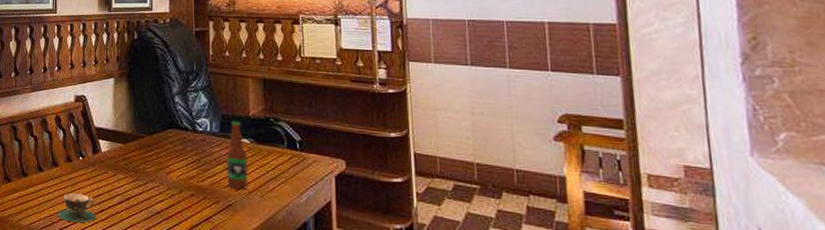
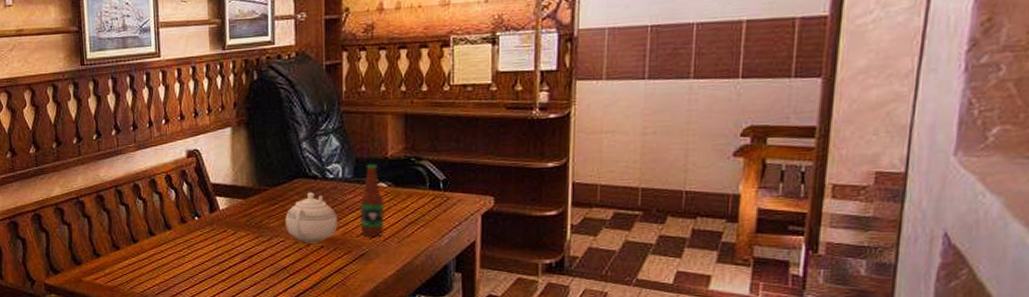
teacup: present [57,193,97,223] -> none [173,256,217,285]
teapot: none [160,142,206,191] -> present [285,192,338,243]

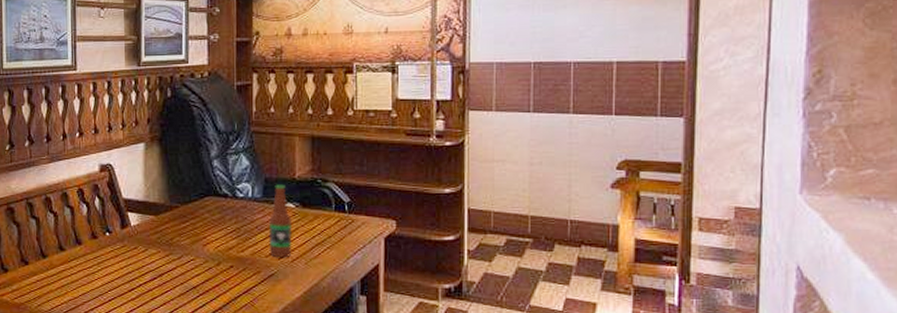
teapot: present [285,192,338,243] -> none [196,211,247,263]

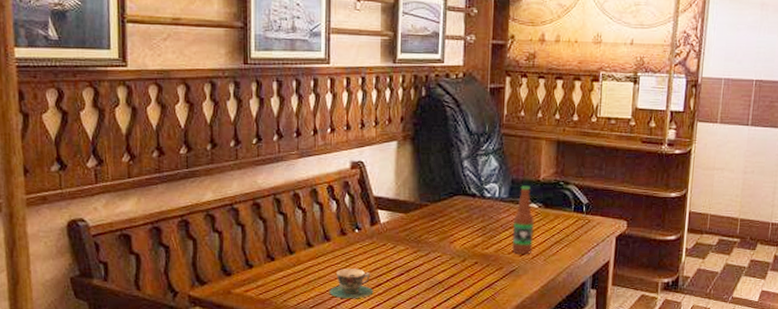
teacup: none [82,273,127,303] -> present [329,268,374,298]

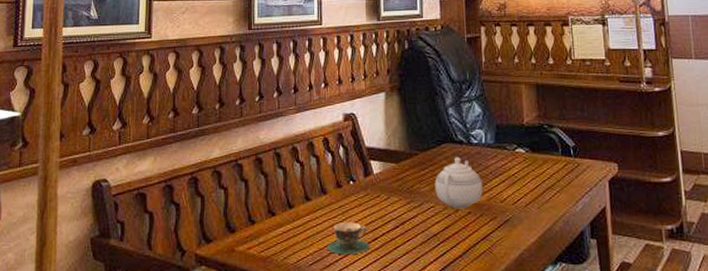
teapot: none [443,209,492,259] -> present [435,157,483,209]
bottle: present [511,185,534,255] -> none [502,130,525,203]

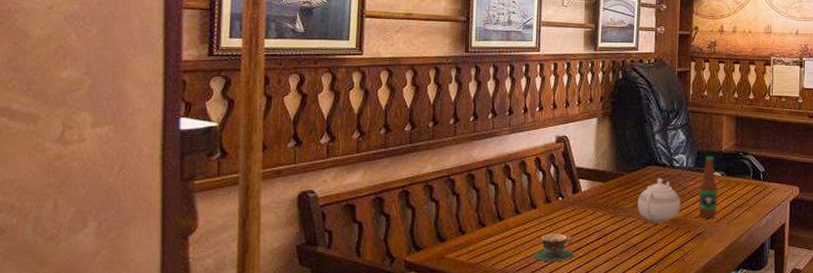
bottle: none [502,130,525,203] -> present [698,156,718,219]

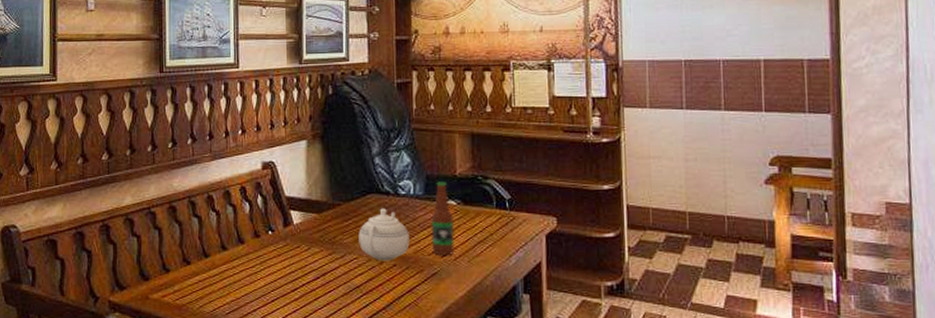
teacup: present [534,234,575,261] -> none [244,272,290,304]

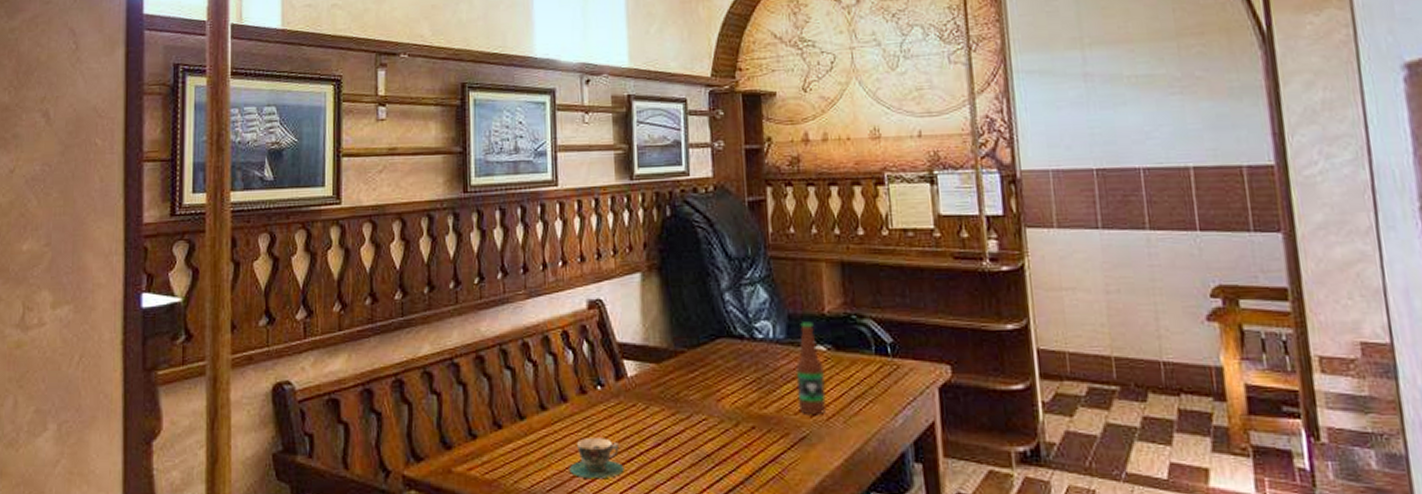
teacup: none [244,272,290,304] -> present [569,438,625,478]
teapot: present [358,208,410,261] -> none [707,356,771,423]

